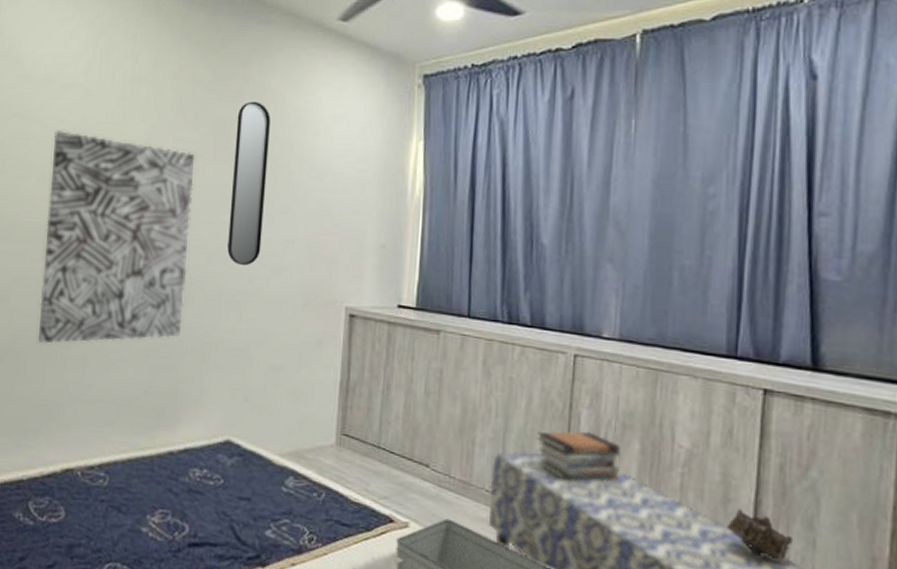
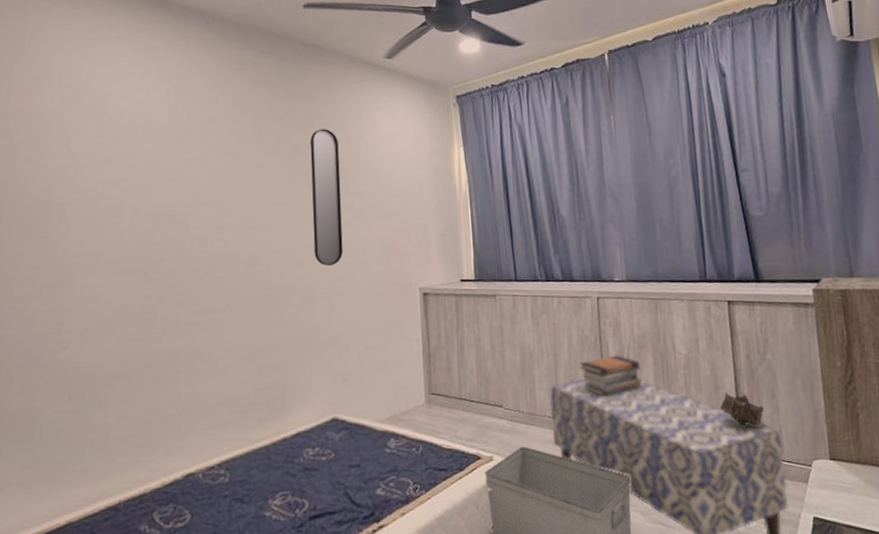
wall art: present [38,131,194,345] -> none [145,170,281,364]

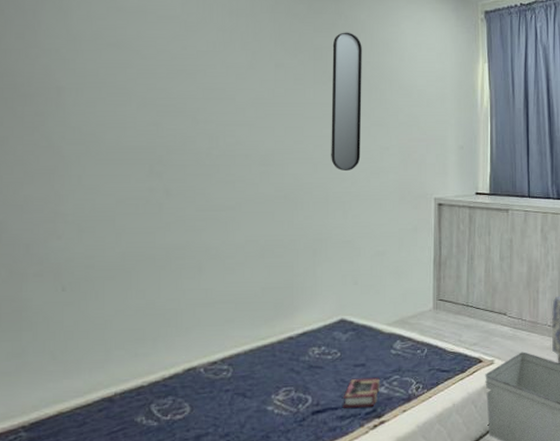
book: none [339,478,377,512] -> present [343,377,381,408]

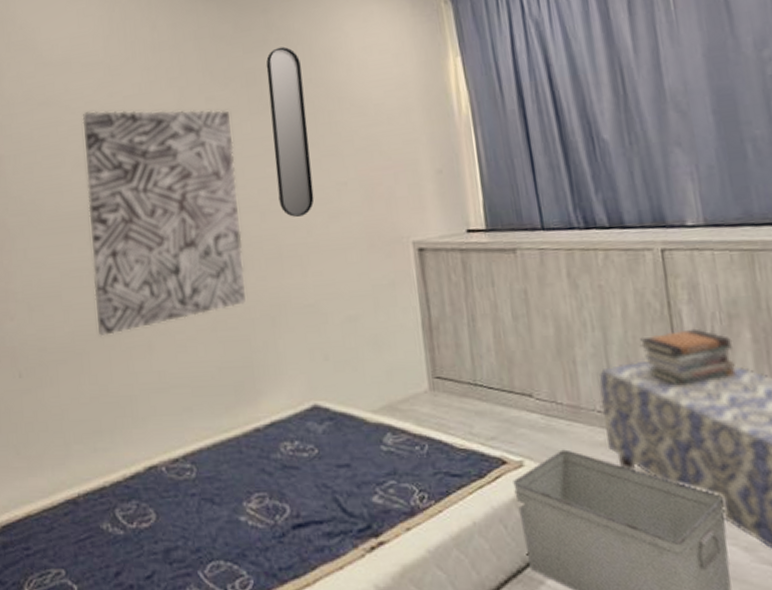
wall art: none [149,59,296,258] -> present [82,110,246,337]
book: present [343,377,381,408] -> none [327,482,373,522]

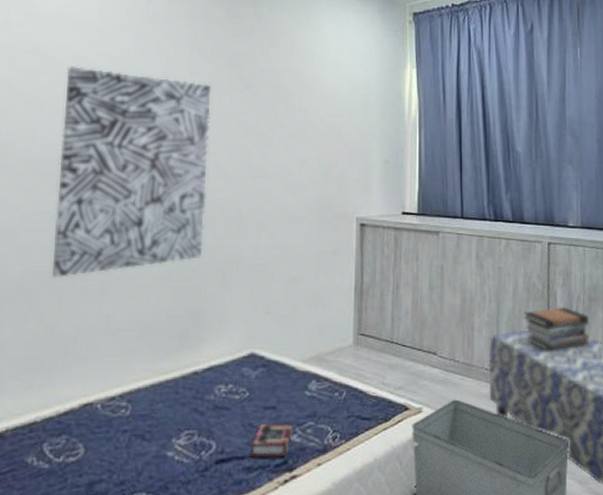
home mirror: present [266,46,314,217] -> none [245,37,281,186]
book: none [327,482,373,522] -> present [250,423,293,458]

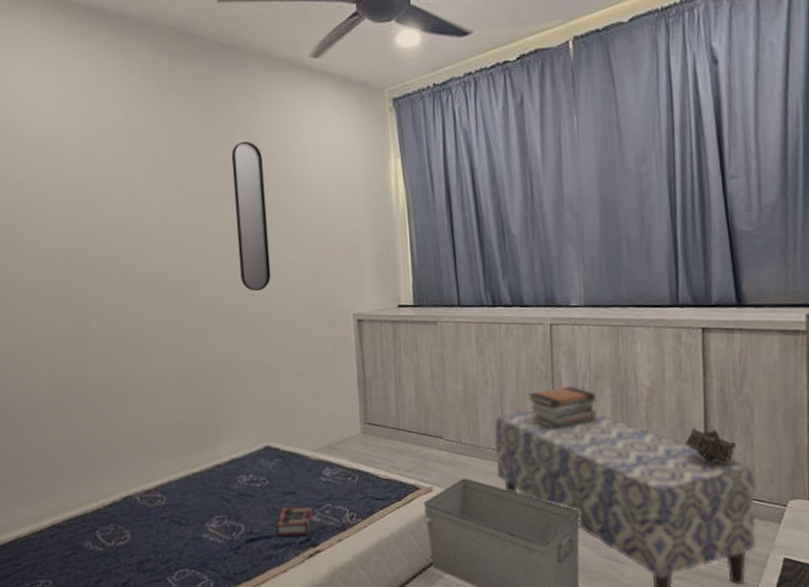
wall art: present [52,67,211,279] -> none [61,191,210,390]
home mirror: none [245,37,281,186] -> present [231,141,271,291]

